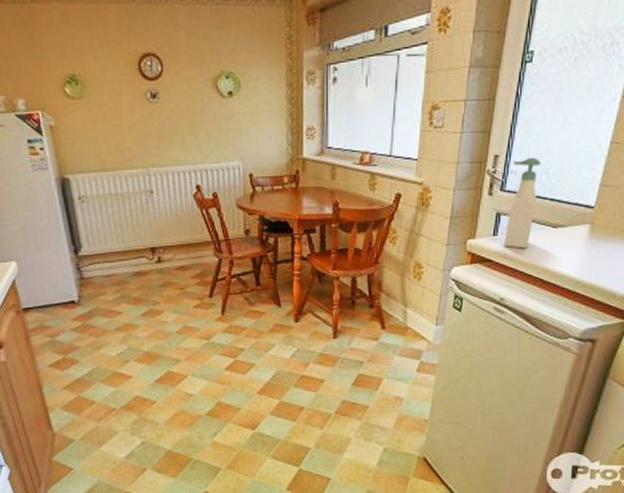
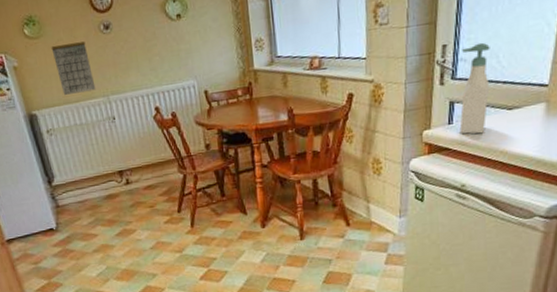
calendar: none [92,108,136,163] -> present [51,41,96,96]

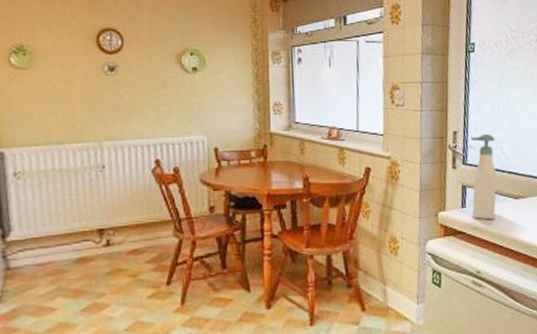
calendar: present [51,41,96,96] -> none [40,79,87,136]

